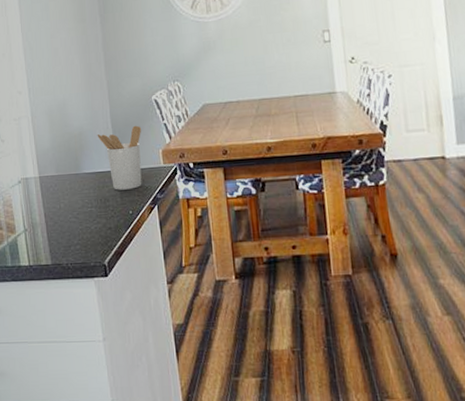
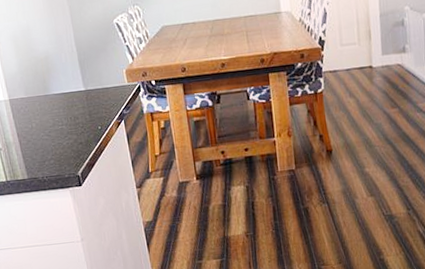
utensil holder: present [97,125,142,190] -> none [63,48,109,109]

